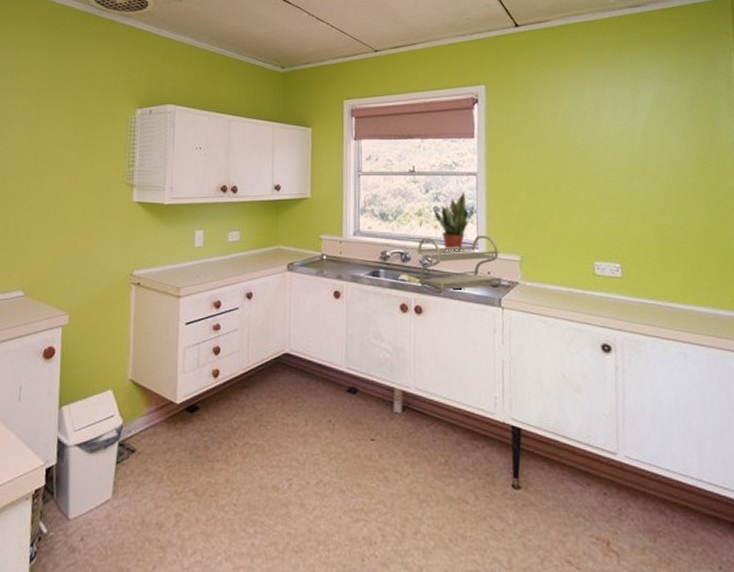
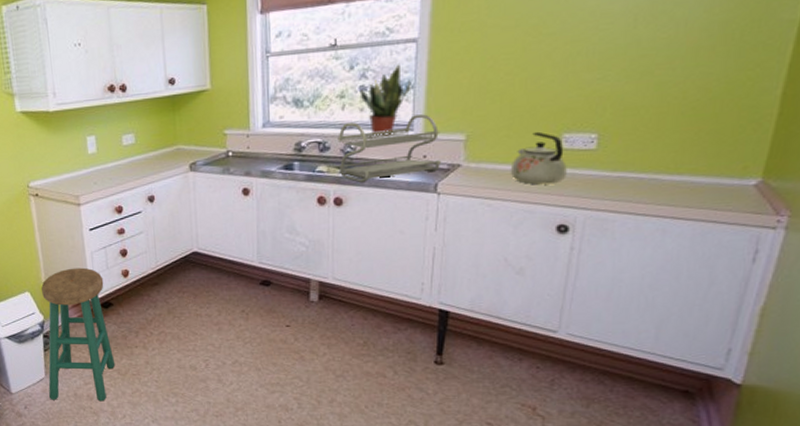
stool: none [112,364,193,532] -> present [41,267,116,402]
kettle: none [558,258,603,306] -> present [510,131,567,185]

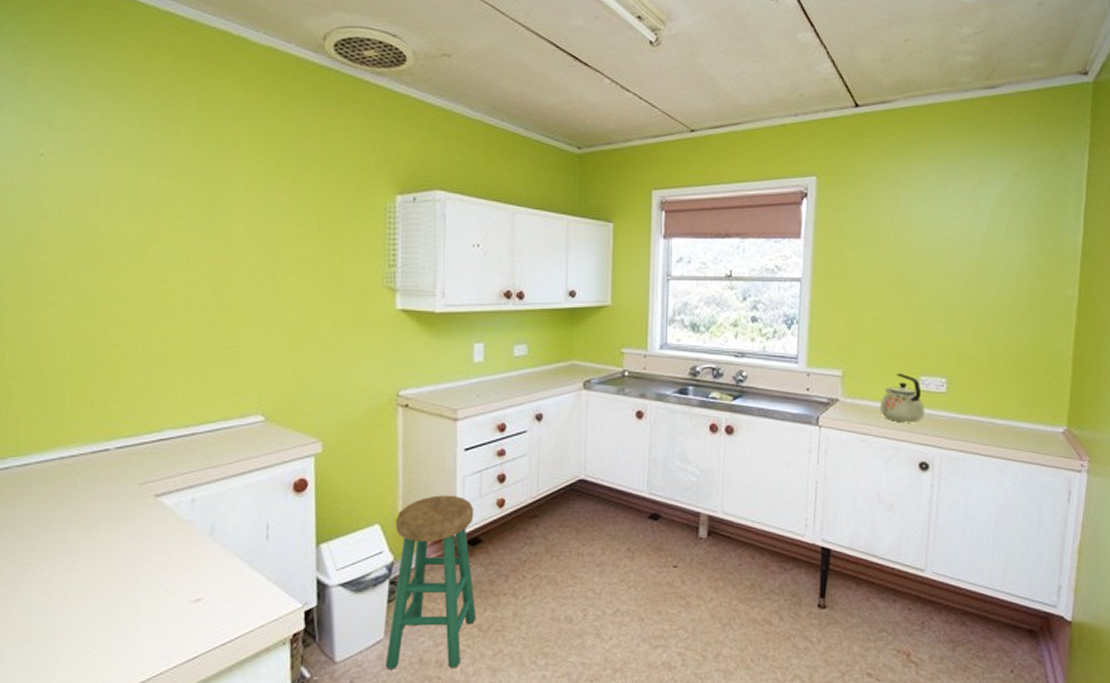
dish rack: present [338,114,442,183] -> none [730,349,823,412]
potted plant: present [359,62,411,137] -> none [751,298,796,367]

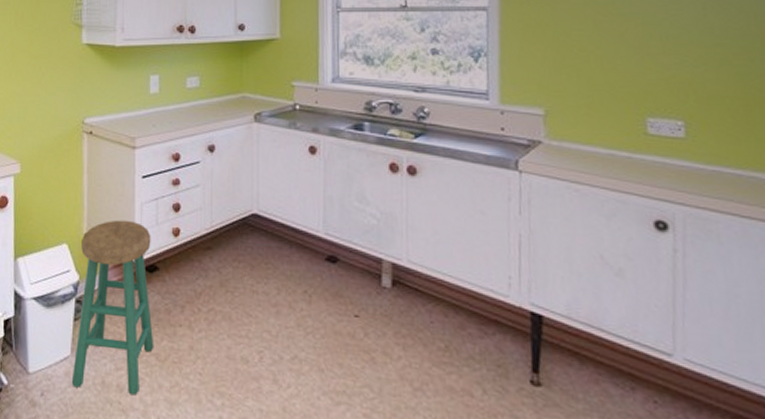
kettle: present [879,373,925,423] -> none [595,113,657,173]

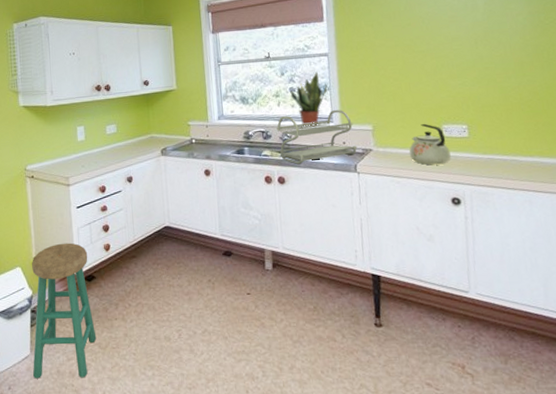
dish rack: none [410,84,521,152] -> present [276,110,358,165]
potted plant: none [431,29,484,103] -> present [290,70,328,127]
kettle: none [595,113,657,173] -> present [409,123,451,165]

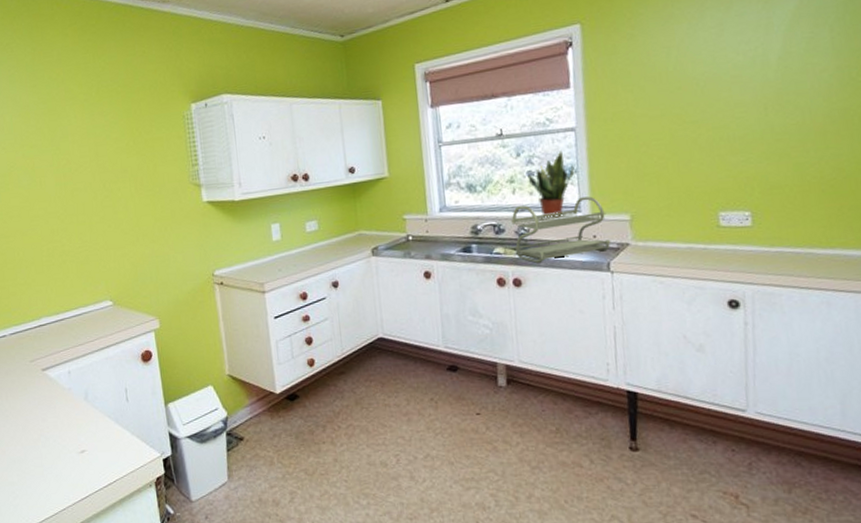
stool: present [32,243,97,379] -> none [225,357,303,508]
kettle: present [409,123,451,165] -> none [675,210,729,261]

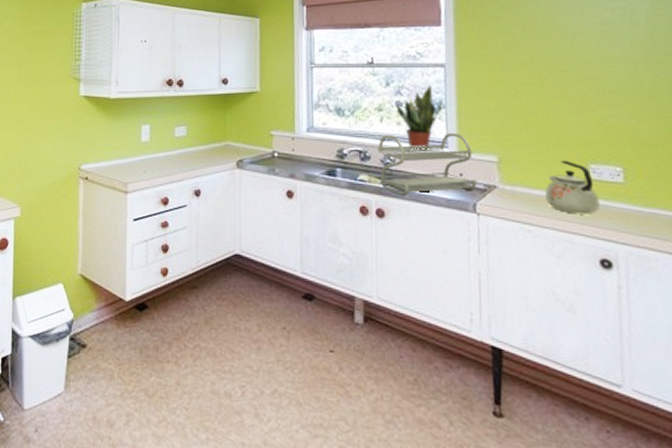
kettle: none [675,210,729,261] -> present [544,160,600,215]

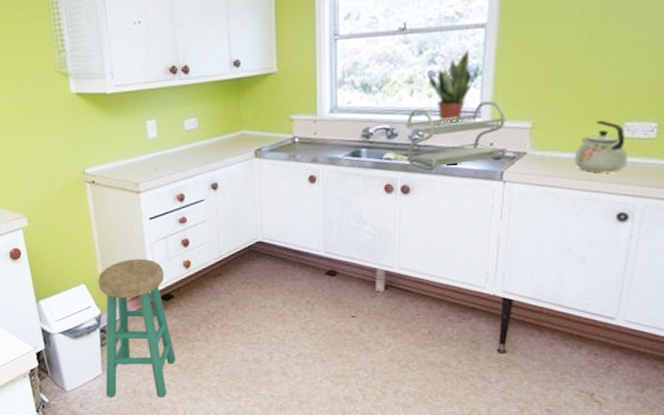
stool: none [65,260,143,431] -> present [98,258,176,398]

